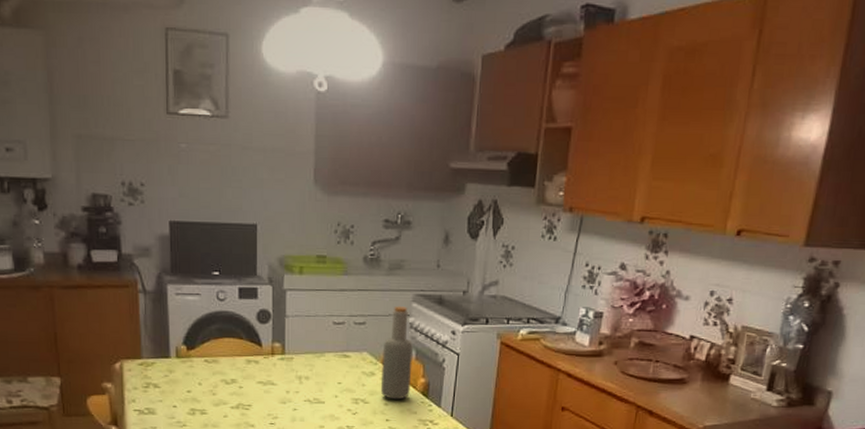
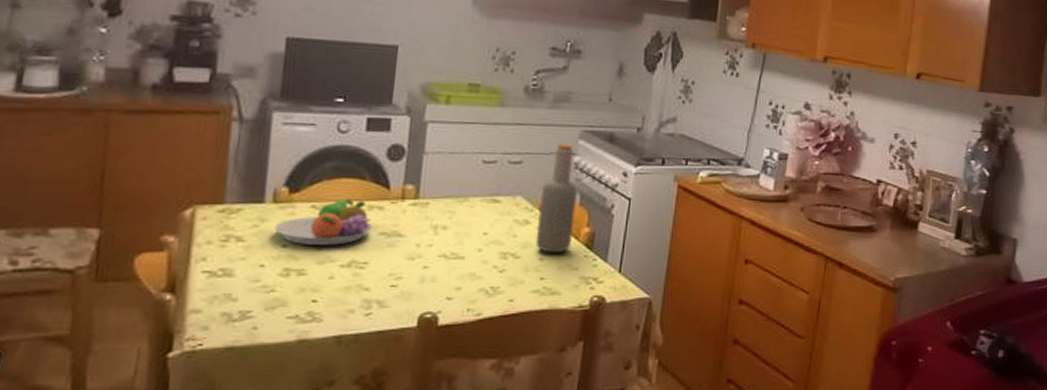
fruit bowl: none [179,354,252,391] -> present [274,199,373,245]

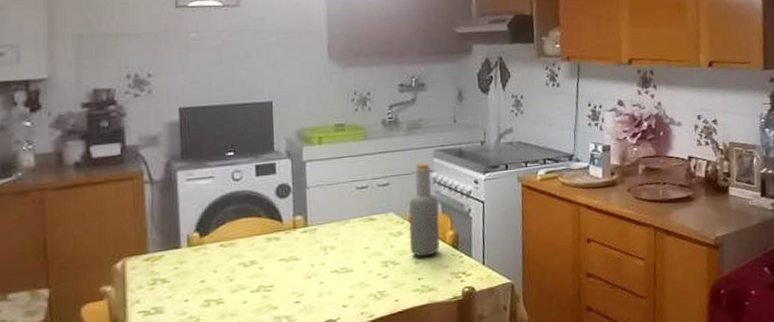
fruit bowl: present [274,199,373,245] -> none [192,235,273,279]

